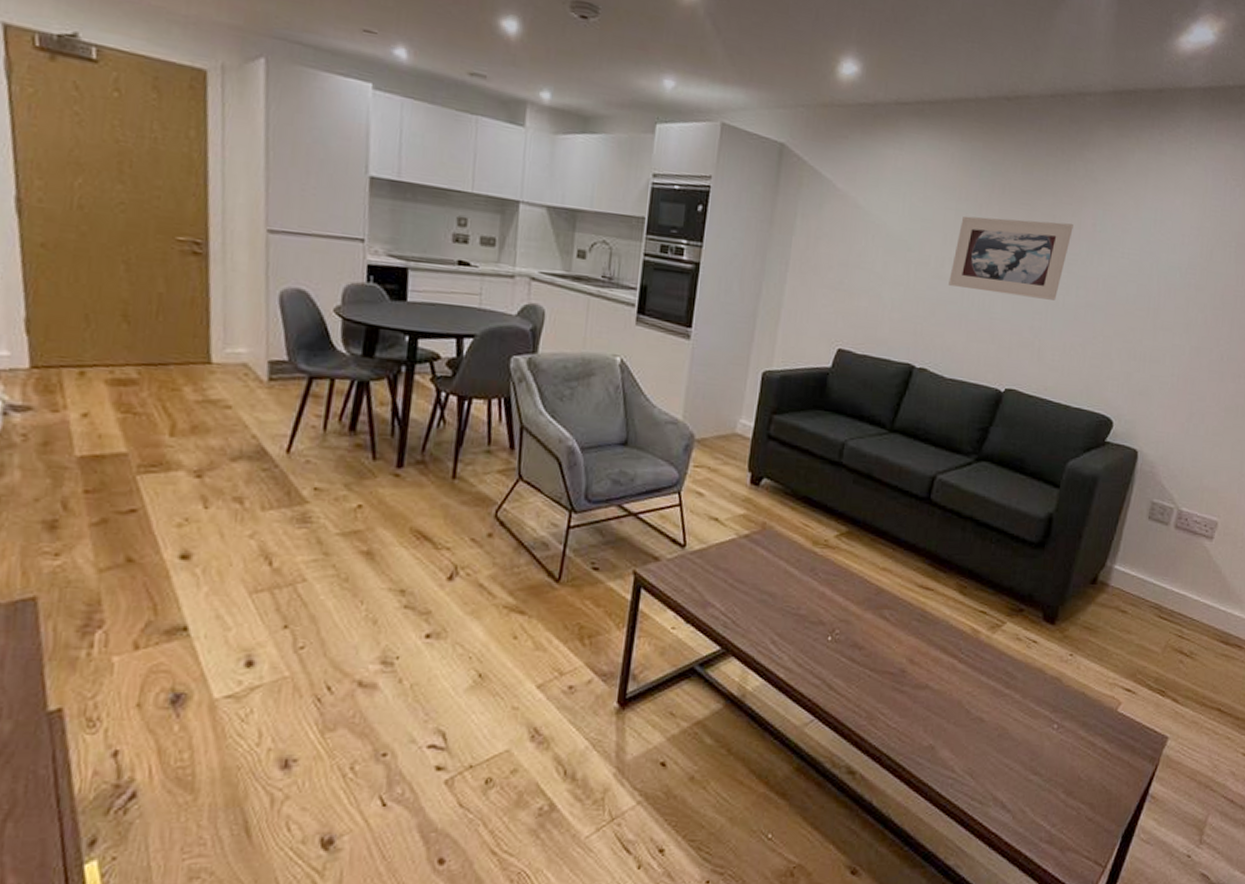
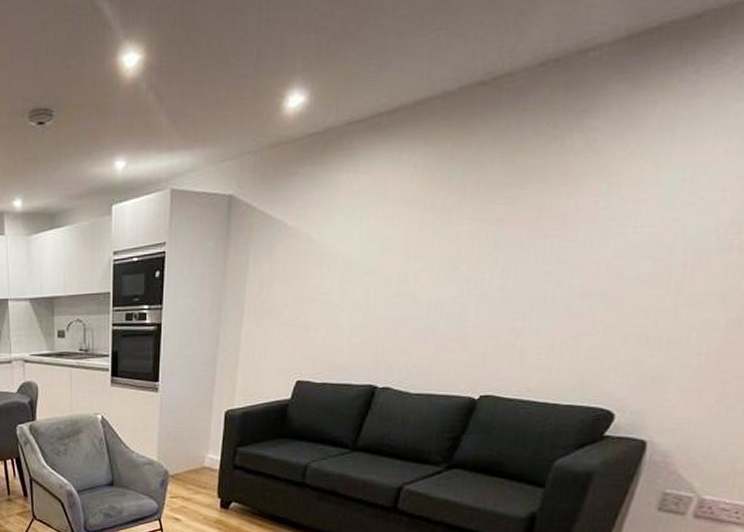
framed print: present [949,216,1073,301] -> none [413,208,568,301]

